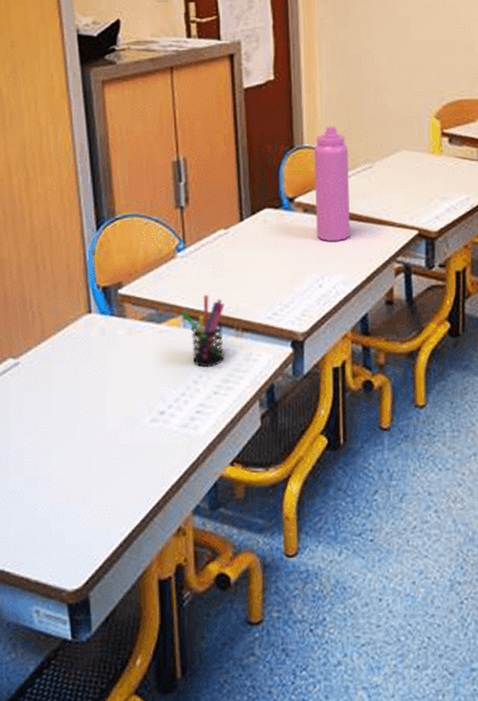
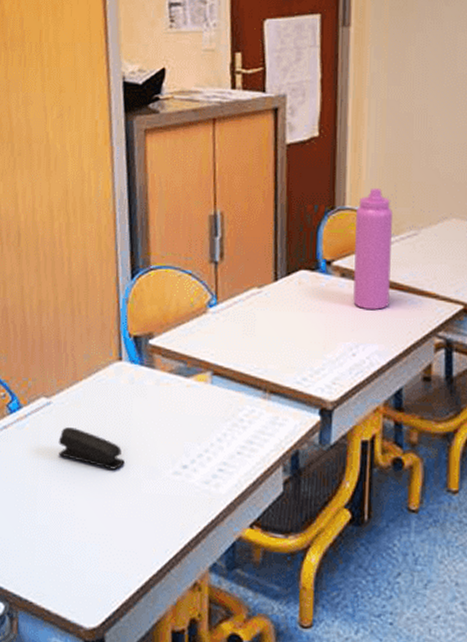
stapler: none [29,386,100,424] -> present [58,427,125,470]
pen holder: present [181,295,224,368] -> none [209,353,253,427]

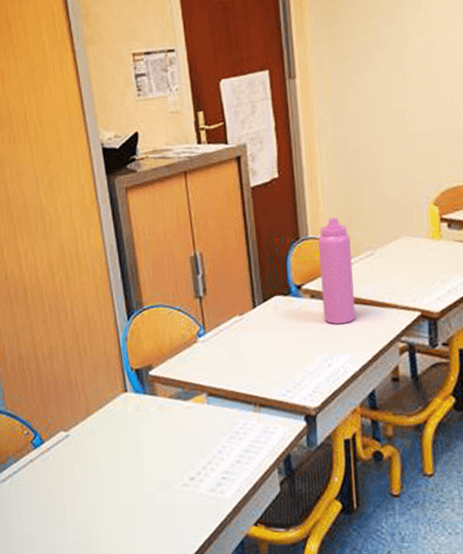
stapler: present [58,427,125,470] -> none [79,455,139,488]

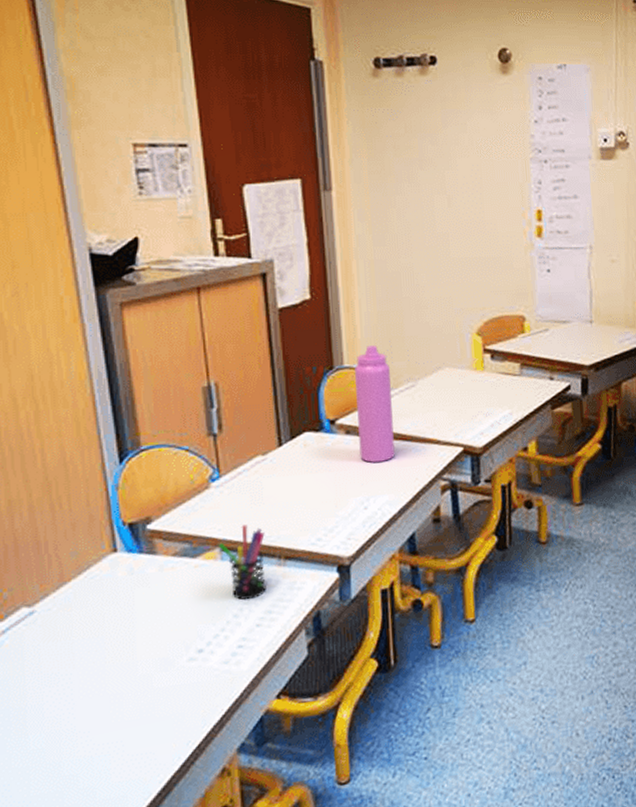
pen holder: none [204,375,245,439] -> present [218,525,266,600]

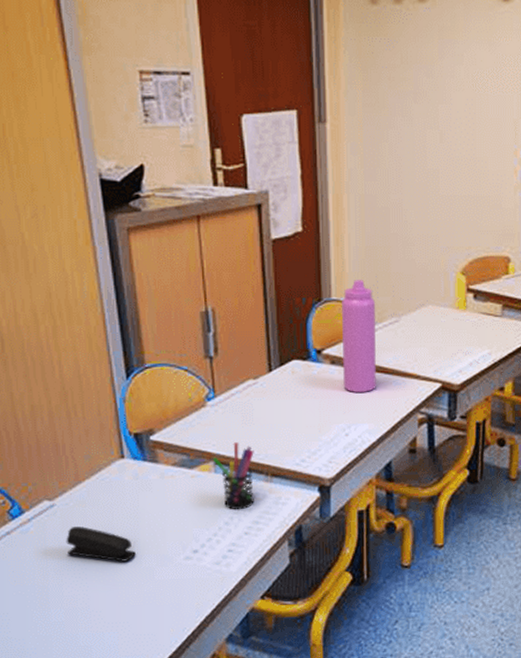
stapler: none [48,634,131,671] -> present [66,526,136,562]

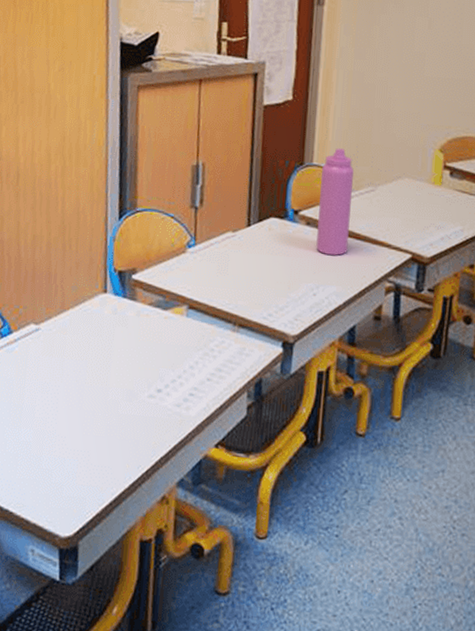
stapler: present [66,526,136,562] -> none [44,352,105,392]
pen holder: present [212,442,254,510] -> none [185,290,225,356]

